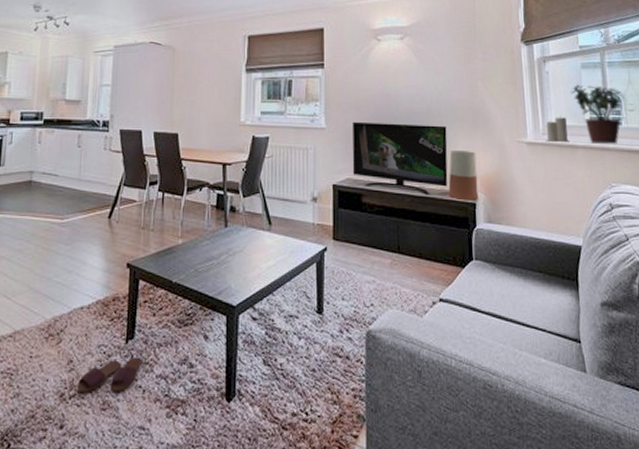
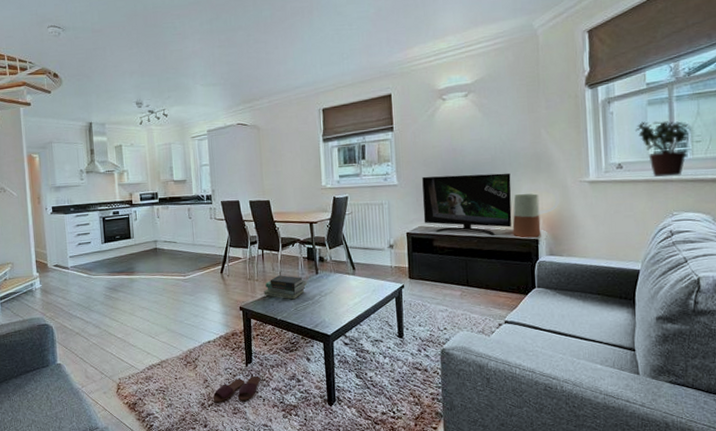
books: none [159,226,213,258] -> present [264,275,307,300]
candle: present [546,114,571,143] -> none [608,152,633,180]

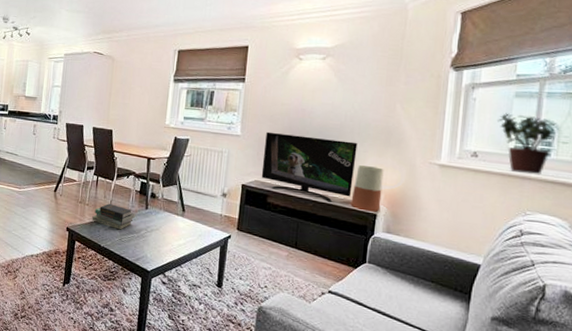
slippers: present [213,376,260,402] -> none [26,296,74,319]

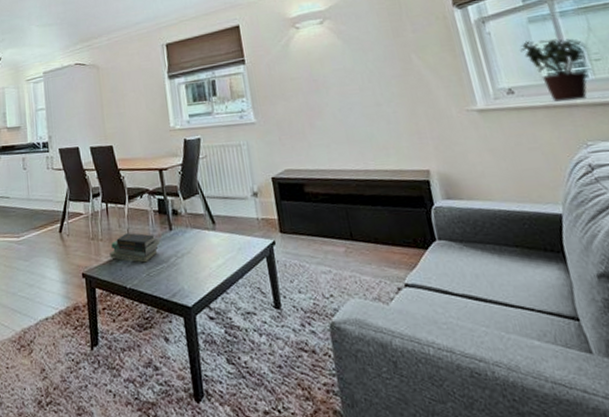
television: present [261,131,358,202] -> none [282,104,395,178]
vase: present [351,165,384,212] -> none [391,126,432,179]

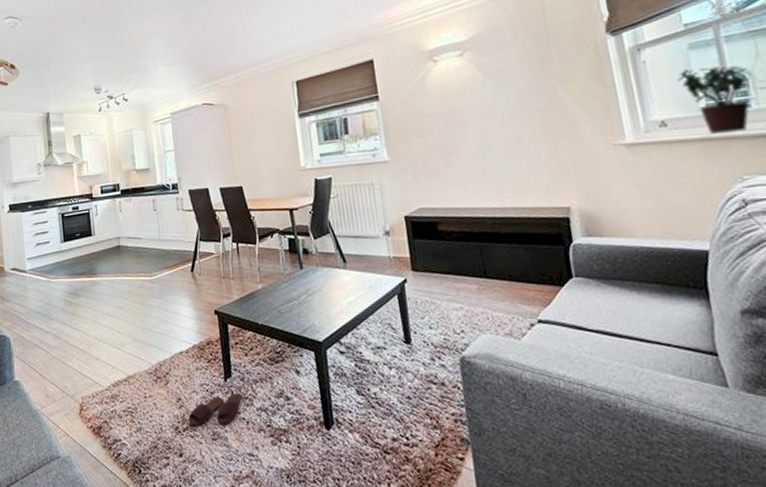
slippers: none [51,363,109,399] -> present [188,394,242,425]
books: present [109,233,160,263] -> none [241,271,290,300]

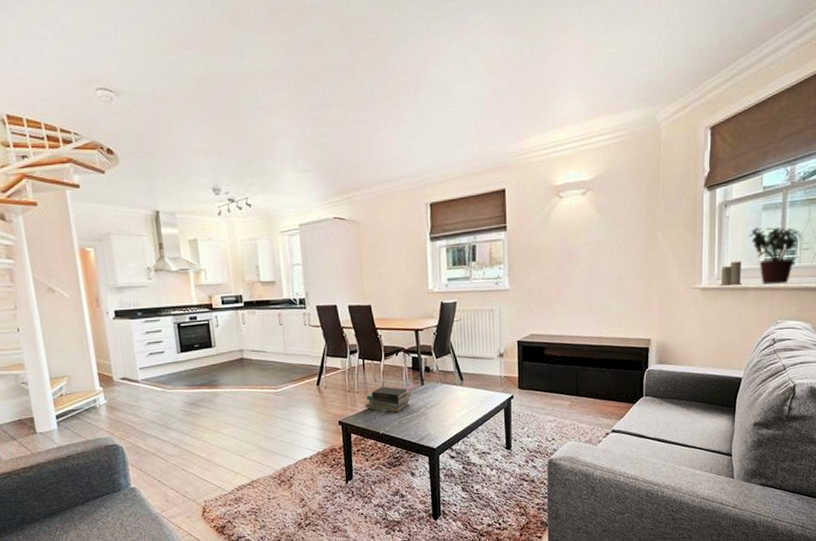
slippers: present [188,394,242,425] -> none [310,493,361,521]
books: none [241,271,290,300] -> present [365,386,412,413]
candle: none [649,107,683,141] -> present [719,259,743,287]

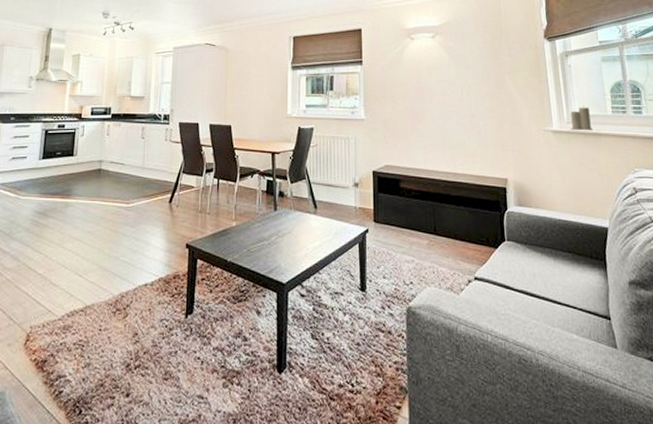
books: present [365,386,412,413] -> none [215,209,263,239]
potted plant: present [748,227,798,285] -> none [591,77,642,133]

